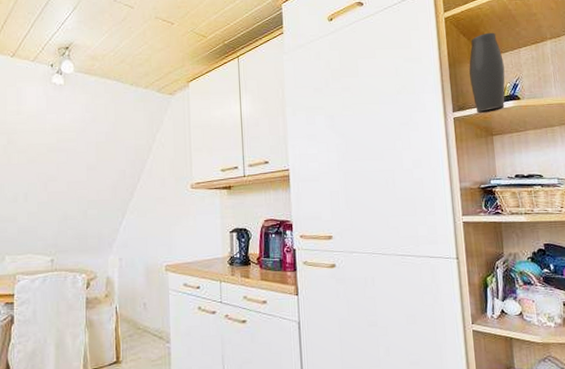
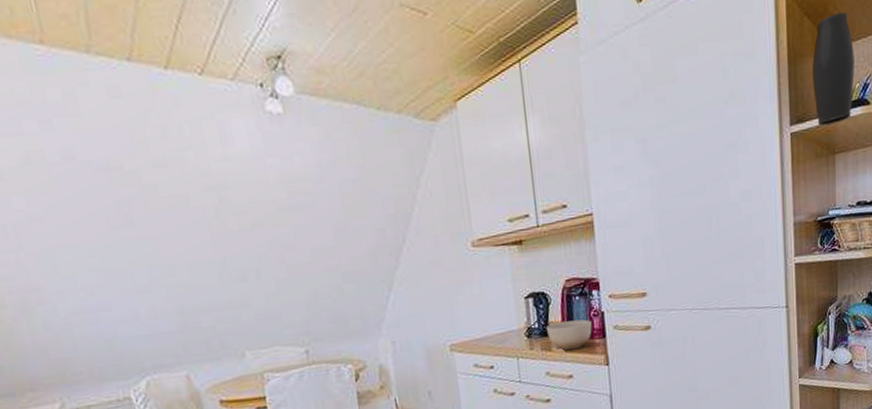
bowl: none [245,254,285,279] -> present [545,319,592,351]

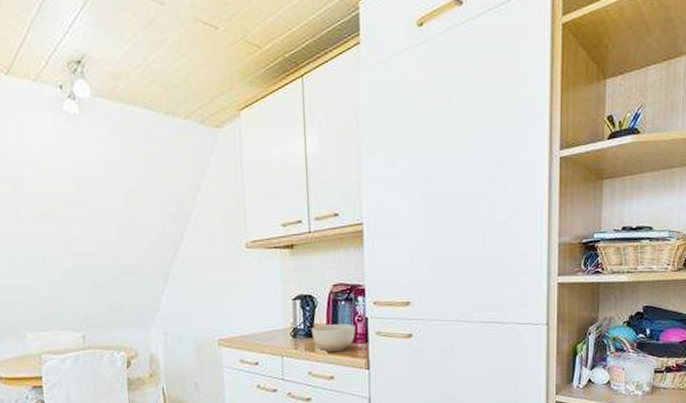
vase: present [811,12,855,126] -> none [583,44,627,152]

